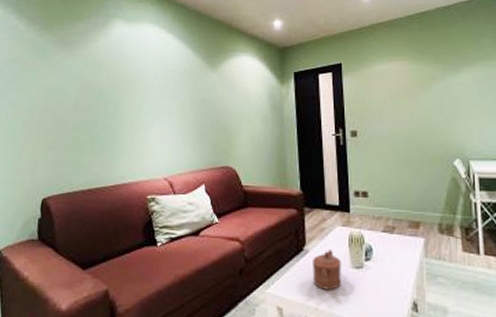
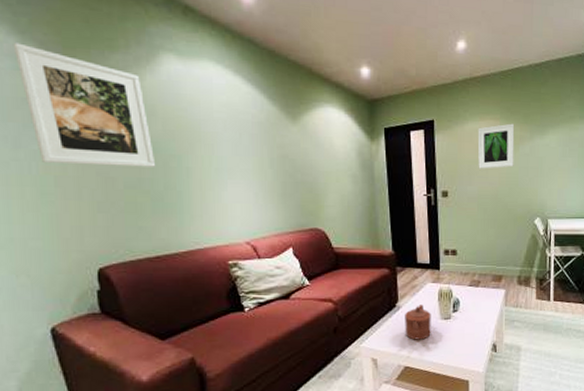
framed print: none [12,19,99,111] -> present [13,42,156,167]
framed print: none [386,63,426,109] -> present [477,123,515,169]

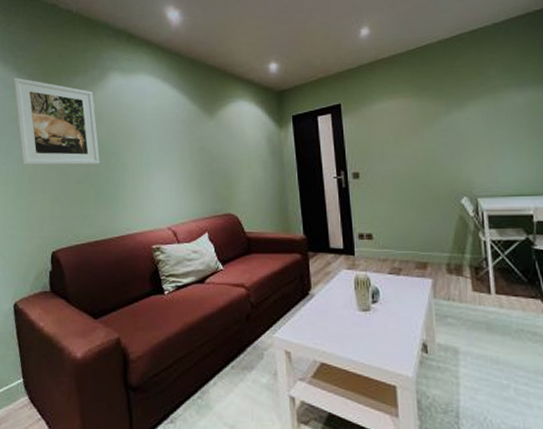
teapot: present [405,304,431,340] -> none [319,293,349,333]
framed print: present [477,123,515,169] -> none [387,99,431,148]

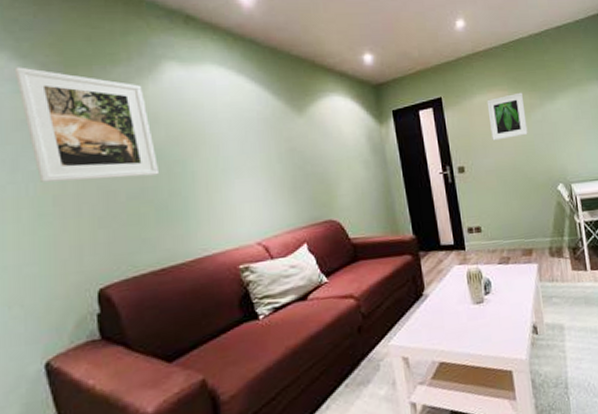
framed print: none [387,99,431,148] -> present [486,92,528,141]

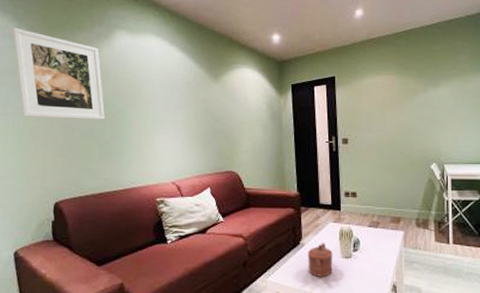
teapot: none [433,290,464,331] -> present [308,243,333,277]
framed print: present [486,92,528,141] -> none [375,77,409,119]

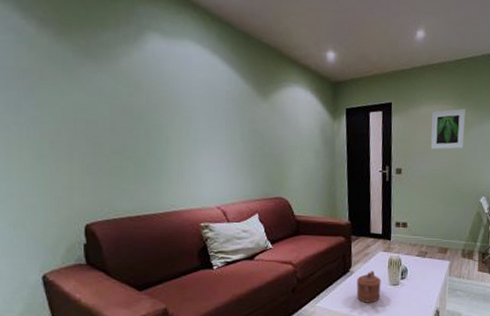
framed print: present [12,27,106,120] -> none [16,18,140,136]
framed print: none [375,77,409,119] -> present [430,108,466,150]

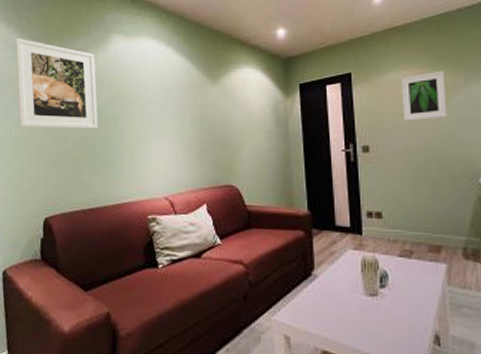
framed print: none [16,18,140,136] -> present [14,38,99,129]
teapot: present [356,271,381,303] -> none [322,275,354,319]

